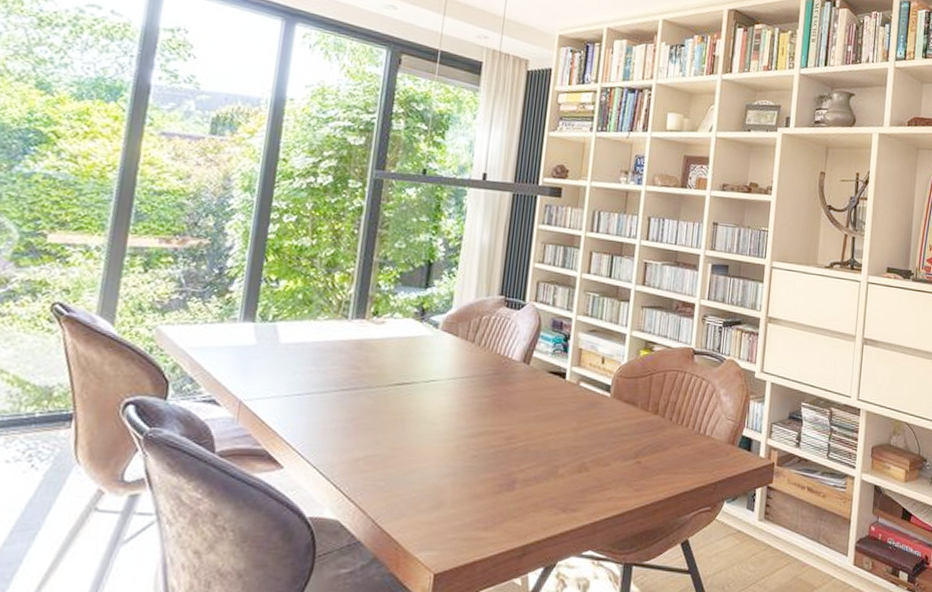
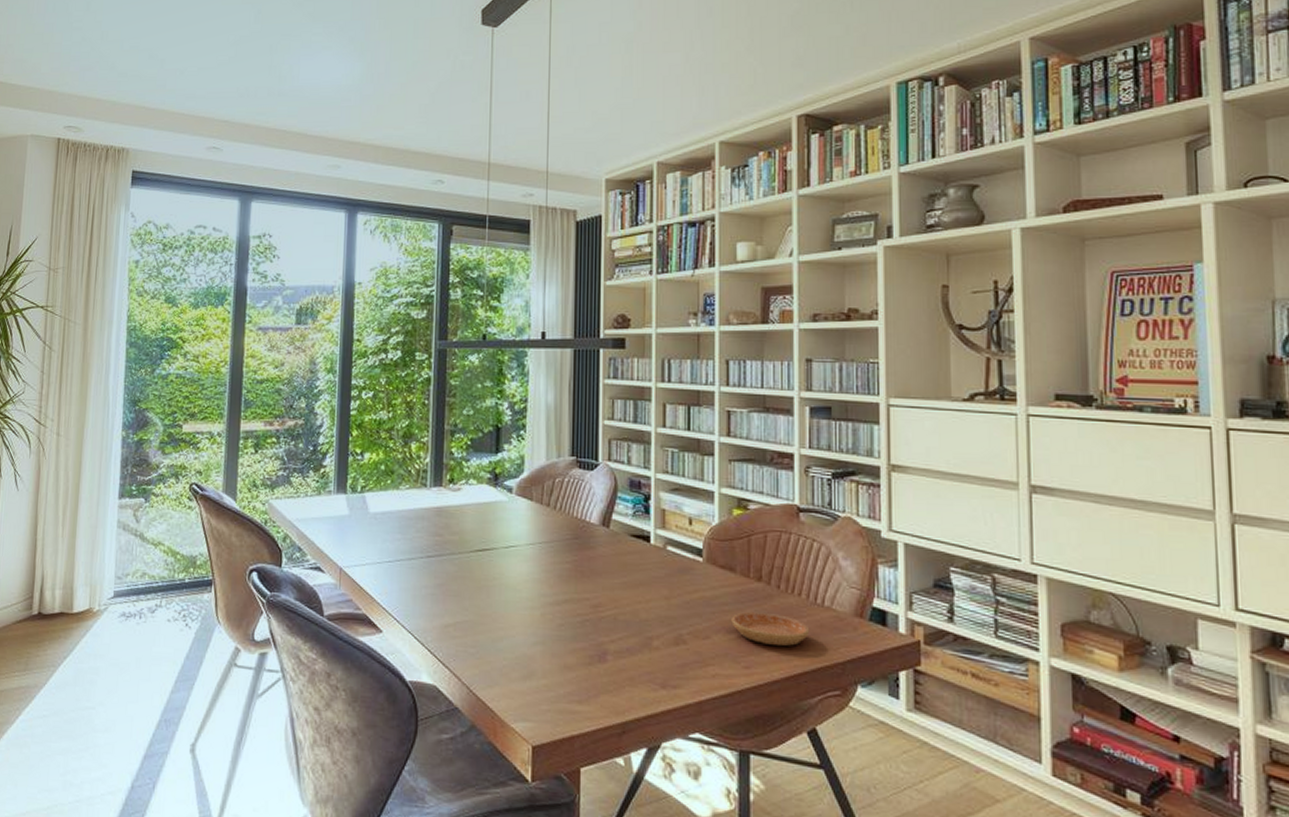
saucer: none [629,441,691,470] -> present [731,612,808,646]

